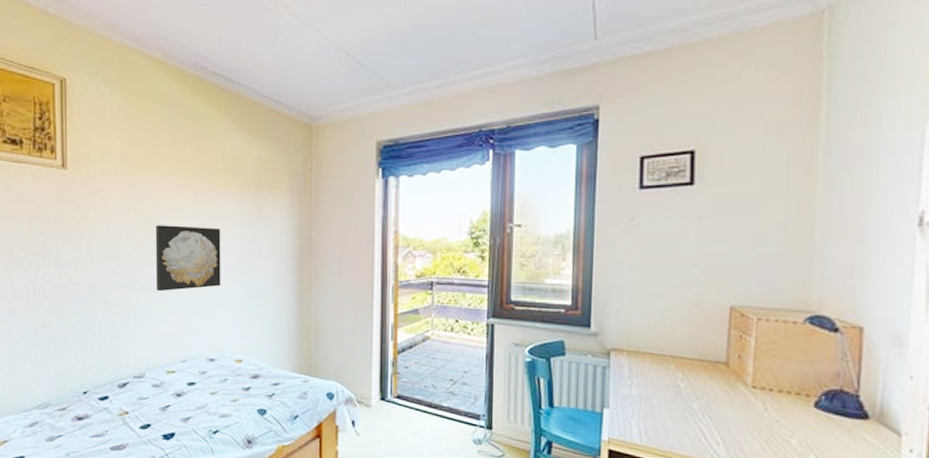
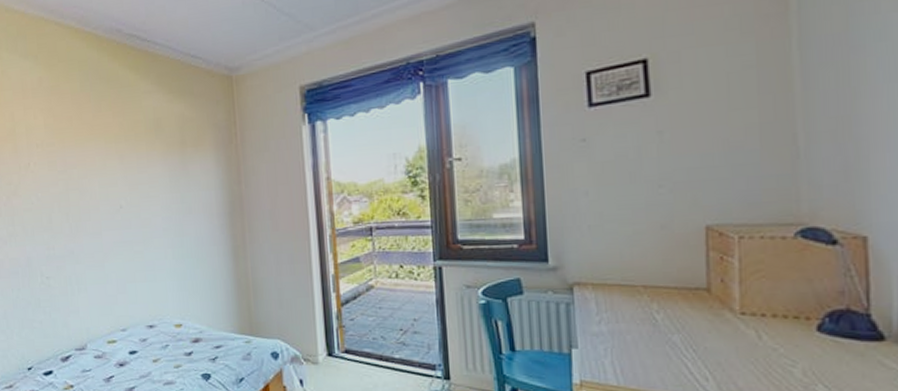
wall art: present [155,225,221,292] -> none [84,191,154,261]

